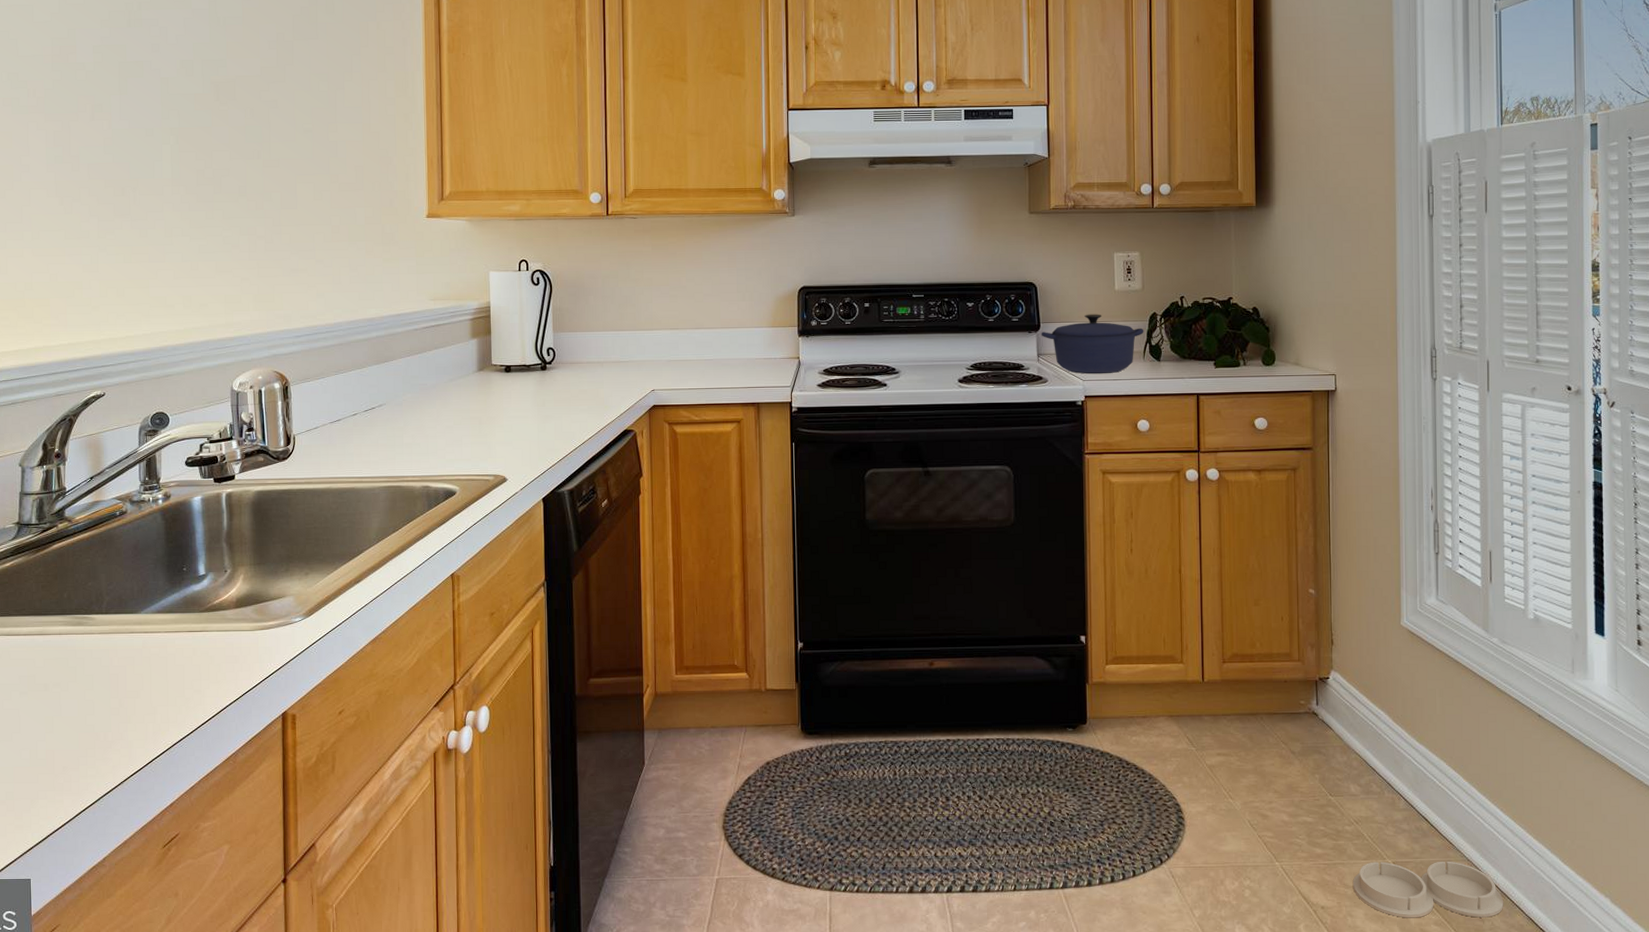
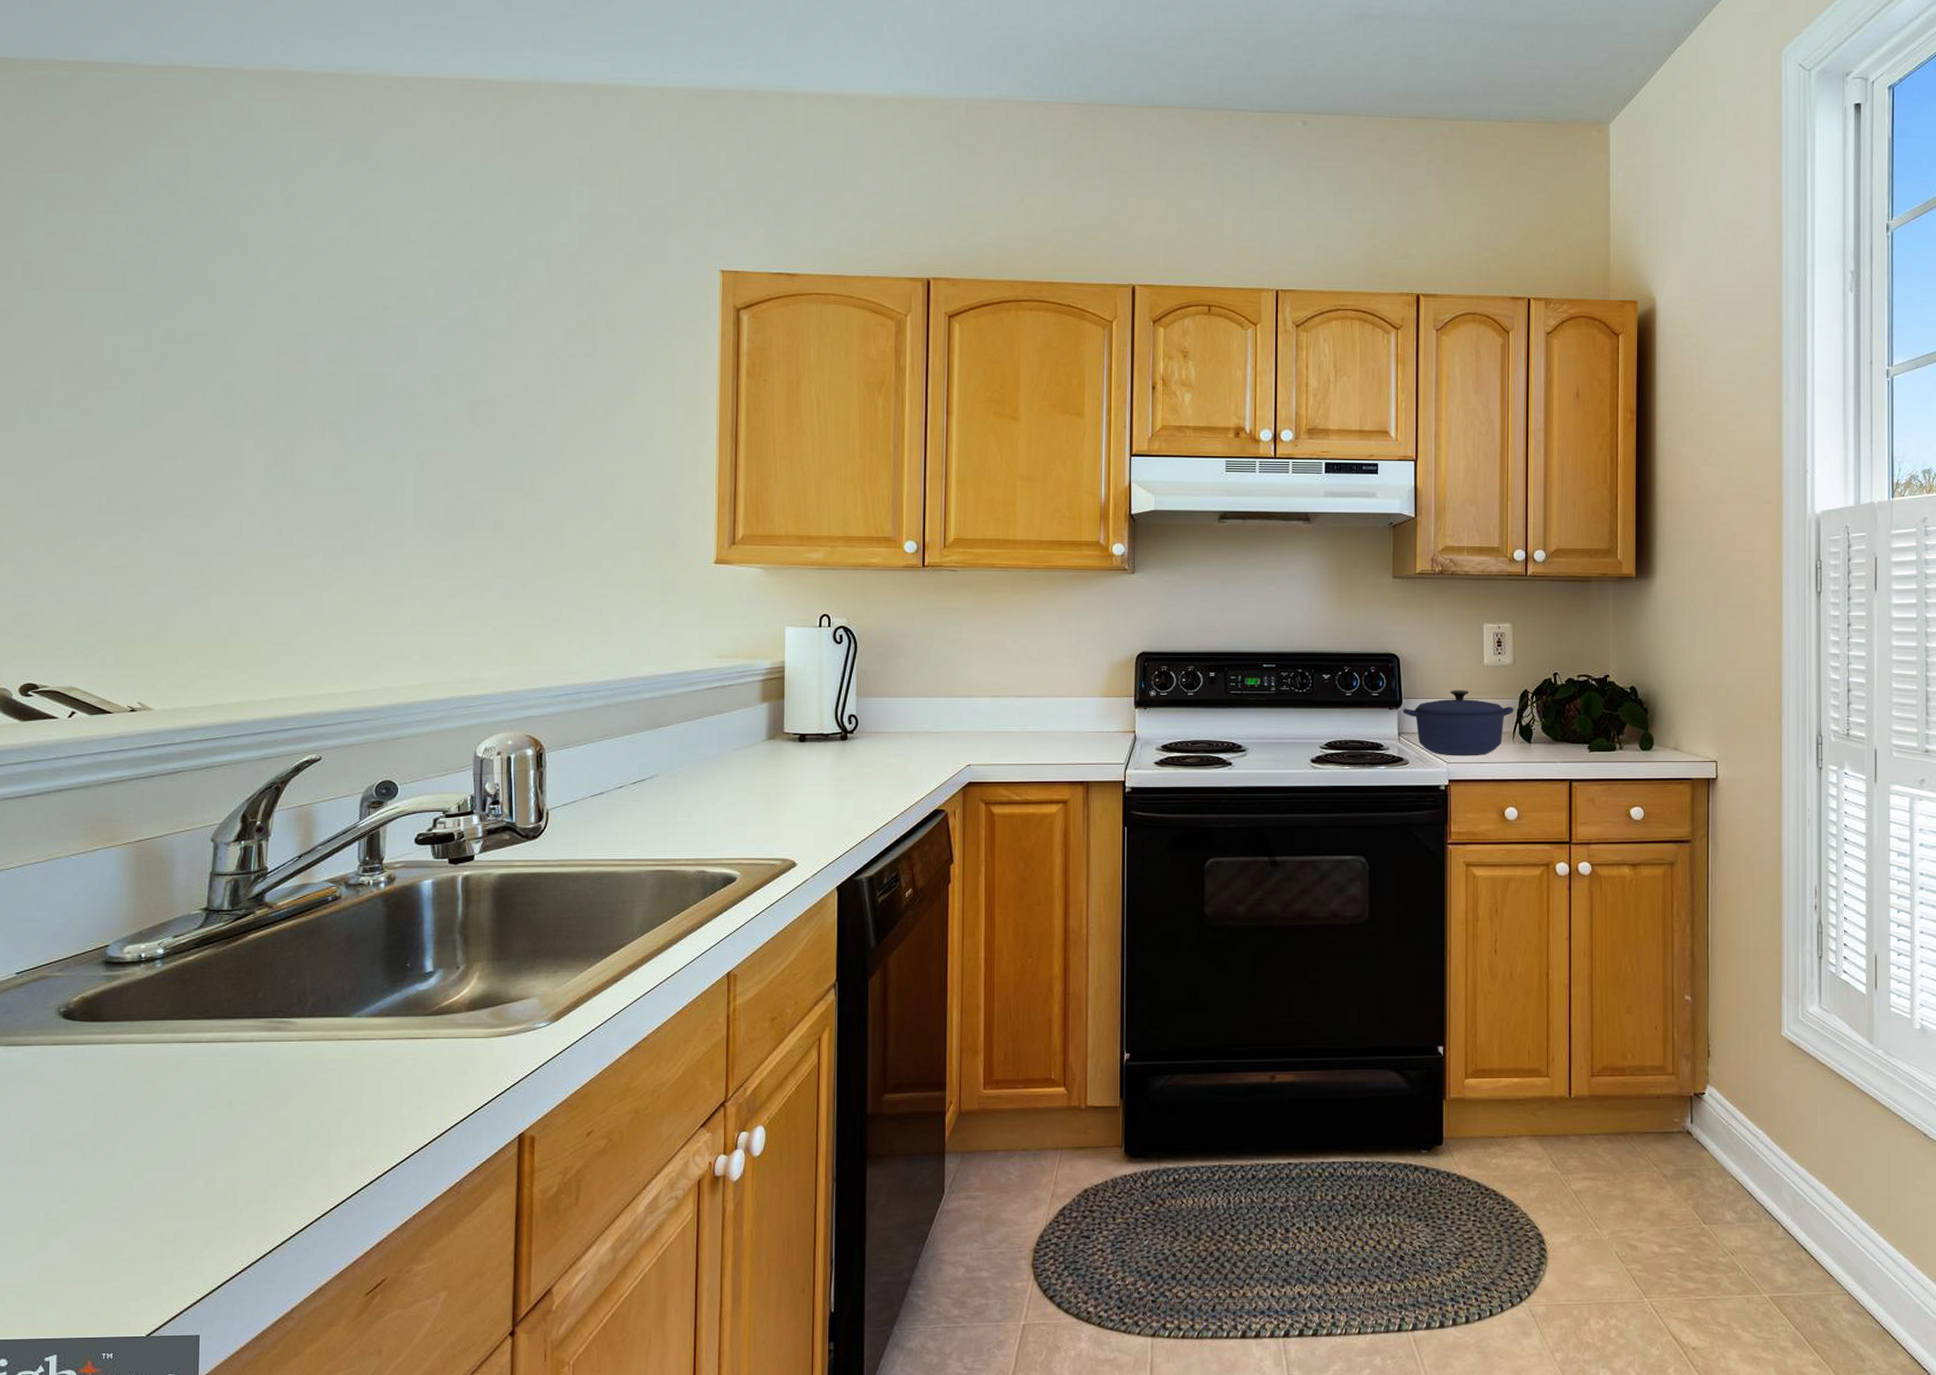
pet bowl: present [1352,861,1504,918] -> none [1726,1295,1886,1359]

